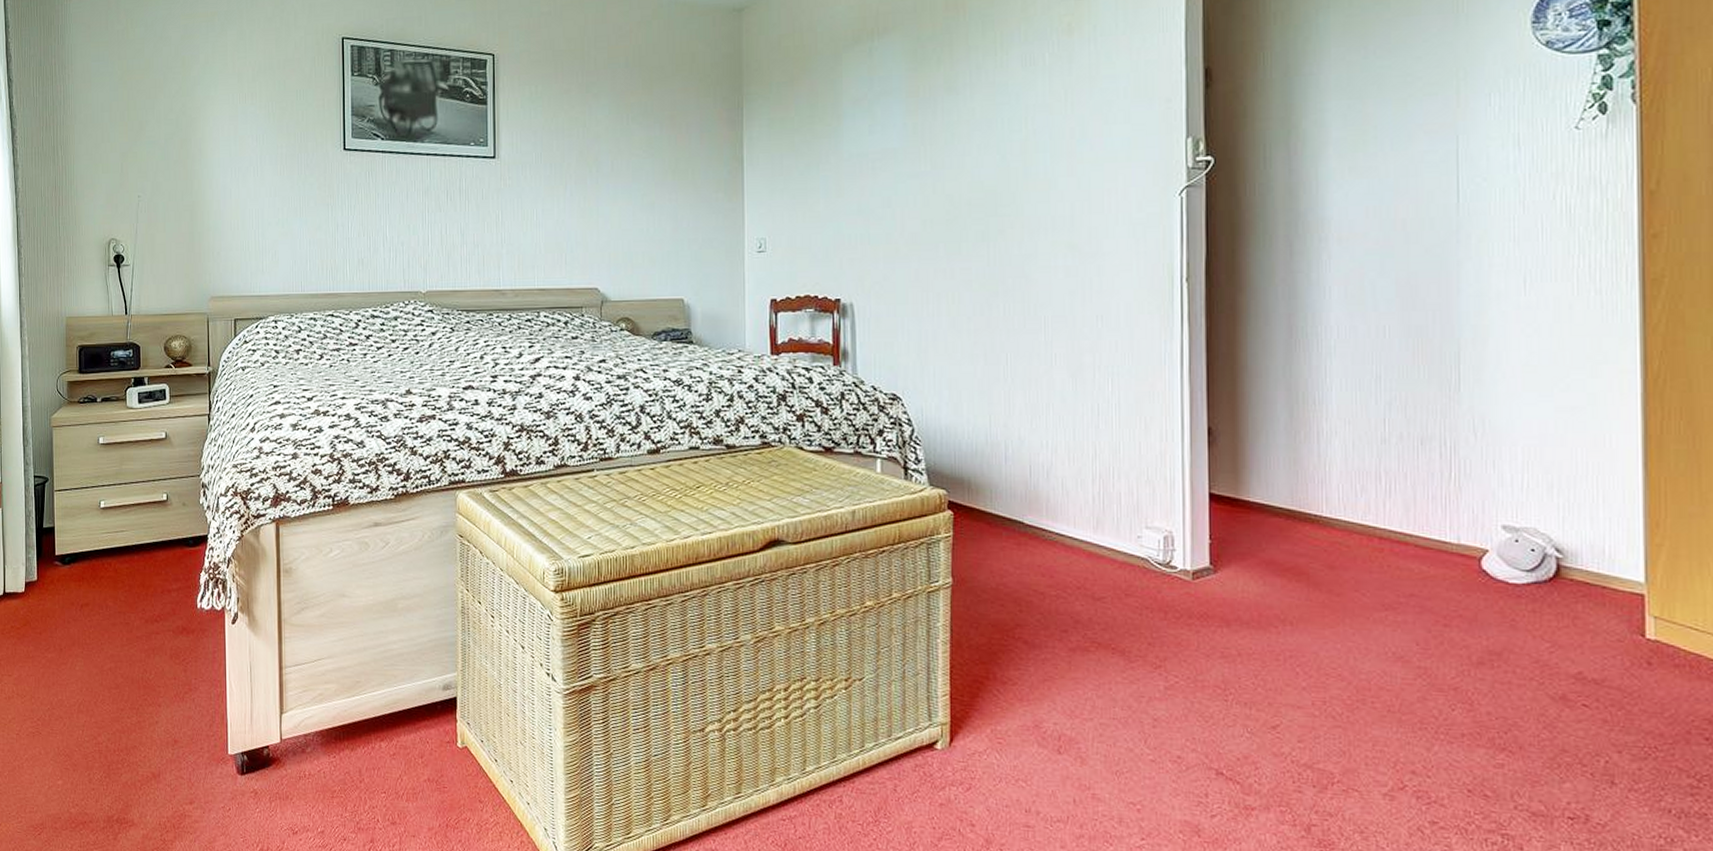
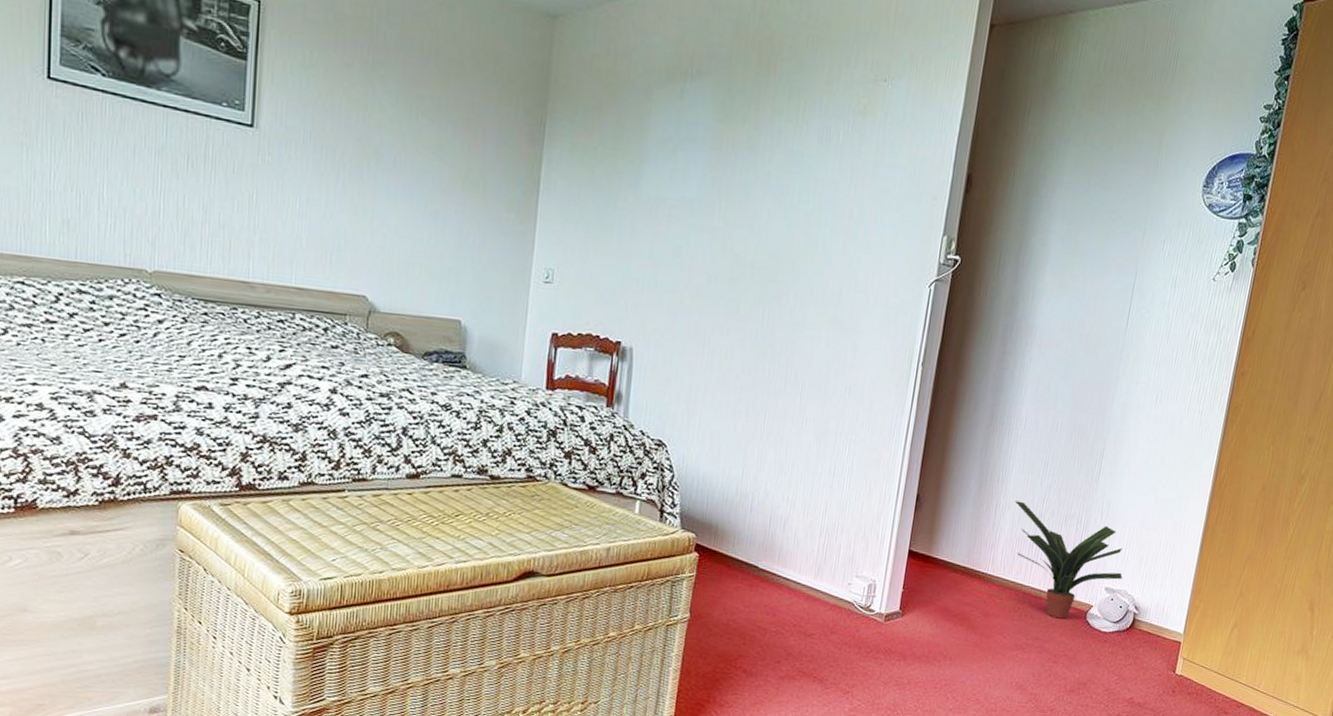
potted plant: none [1342,425,1526,569] -> present [1014,500,1123,619]

